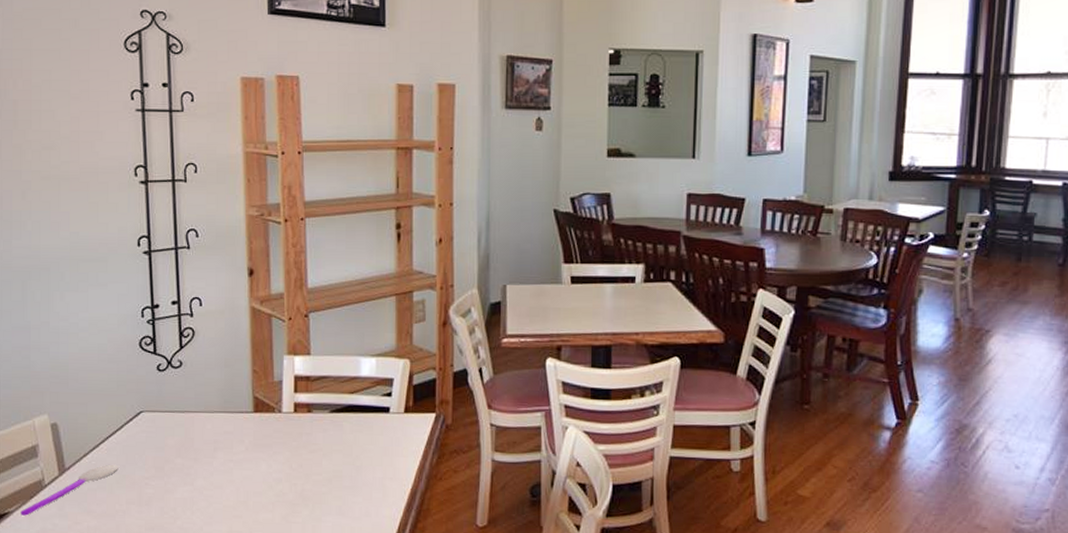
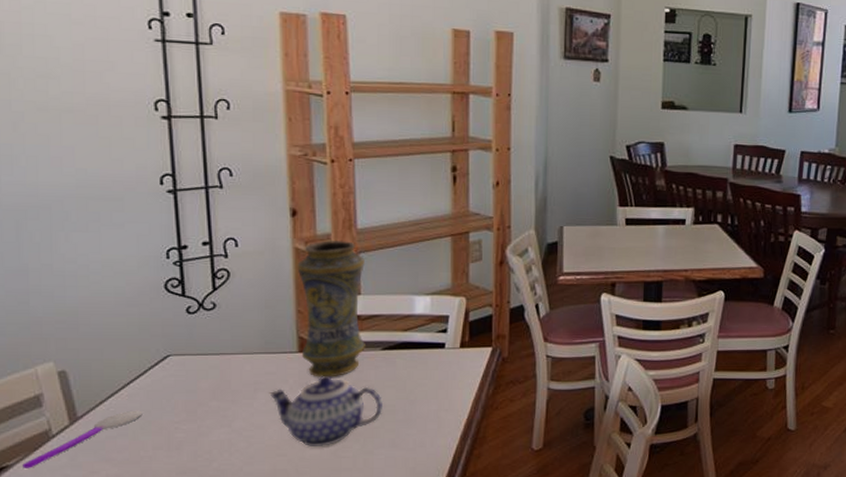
teapot: none [227,436,331,510] -> present [269,375,384,446]
vase: none [253,299,314,439] -> present [297,240,365,377]

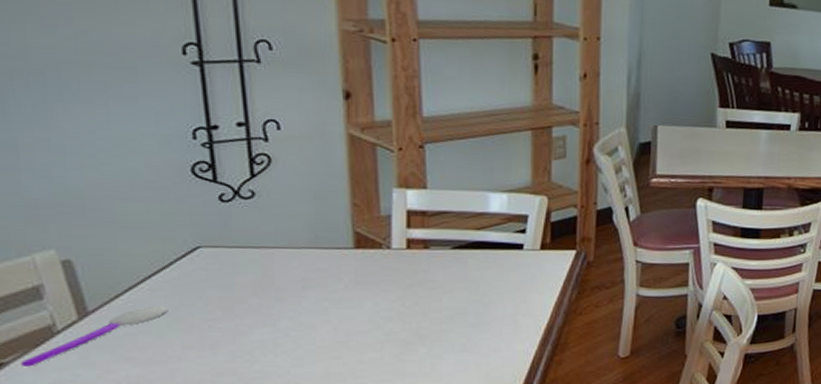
teapot: present [269,375,384,446] -> none [320,274,453,349]
vase: present [297,240,365,377] -> none [352,128,432,277]

